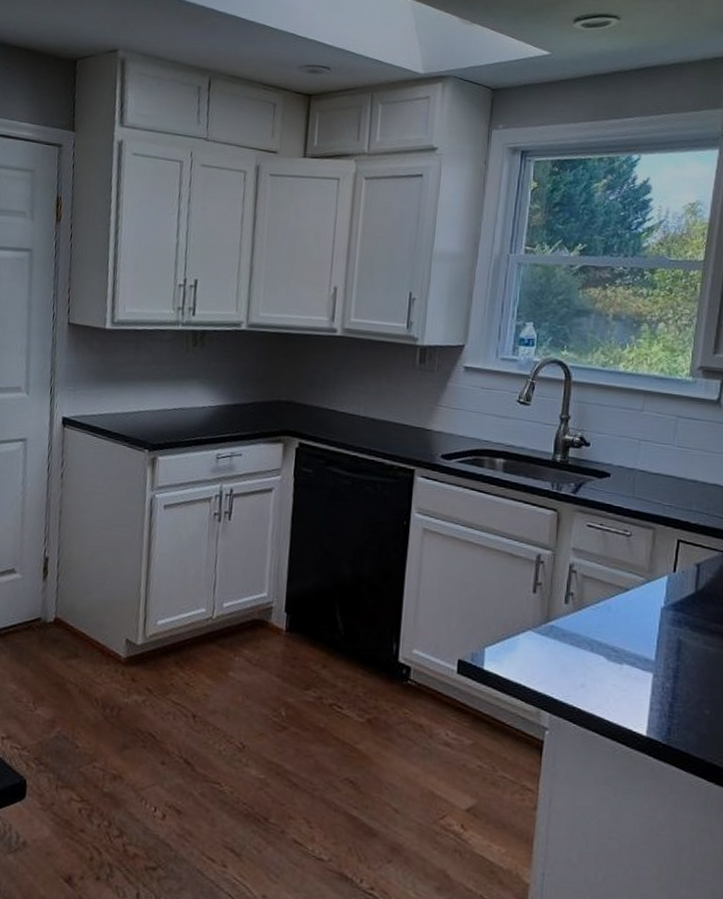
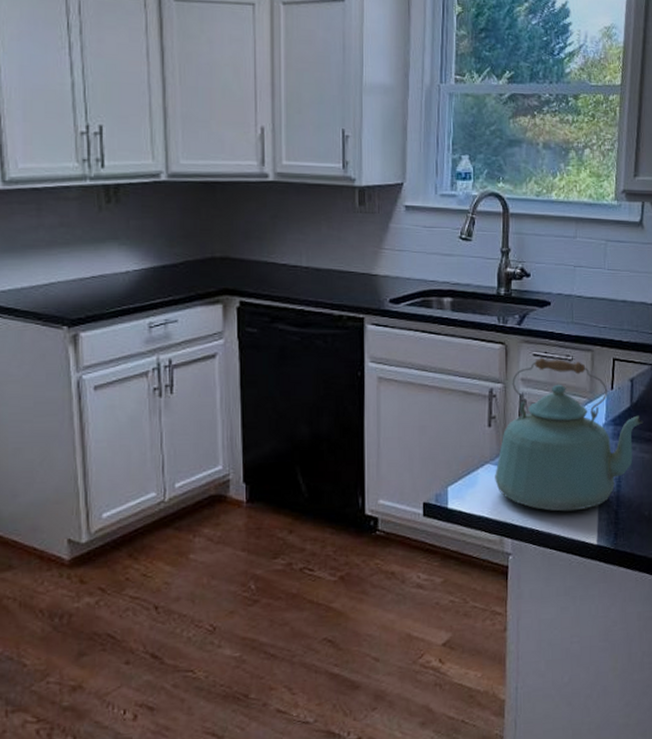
kettle: none [536,529,710,696] -> present [495,357,644,512]

